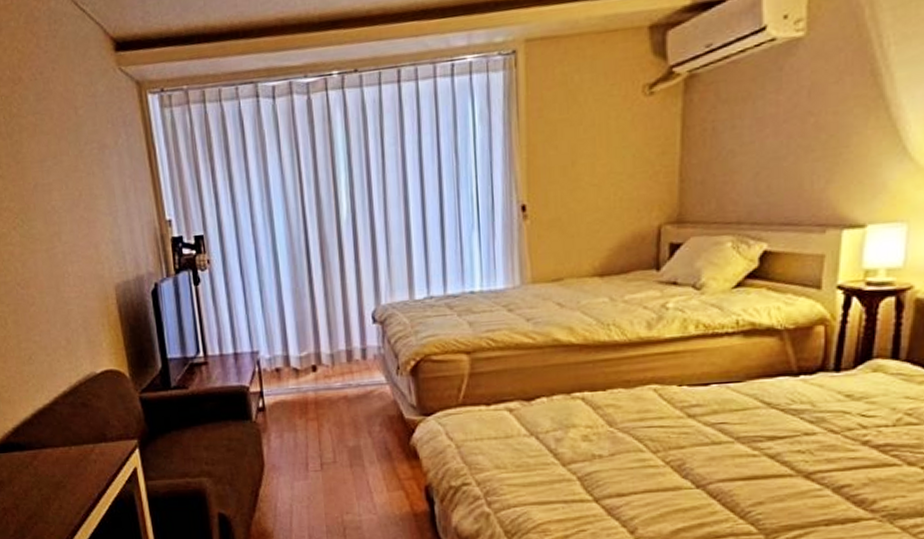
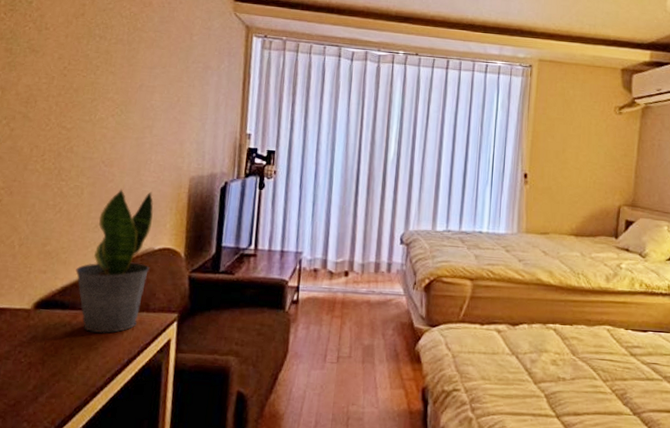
potted plant: none [22,309,98,470] -> present [75,188,154,333]

